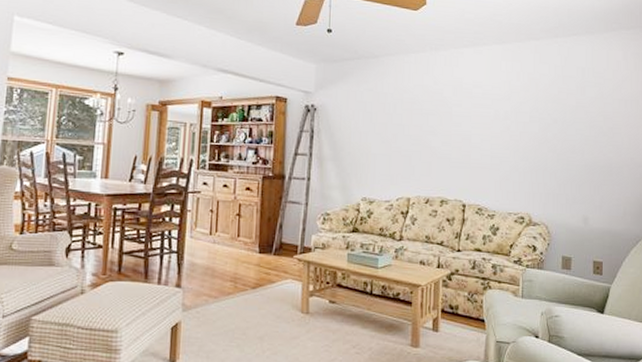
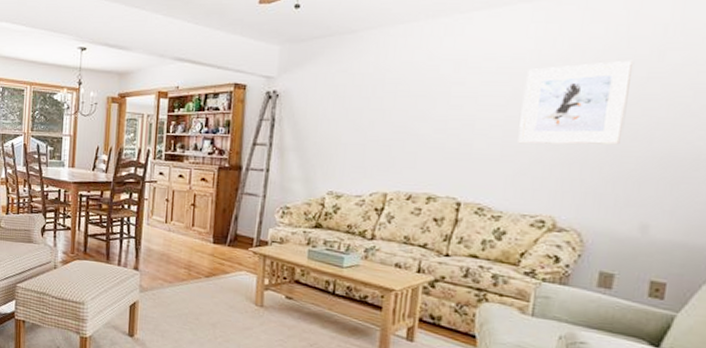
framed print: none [501,92,568,156] -> present [518,60,634,145]

